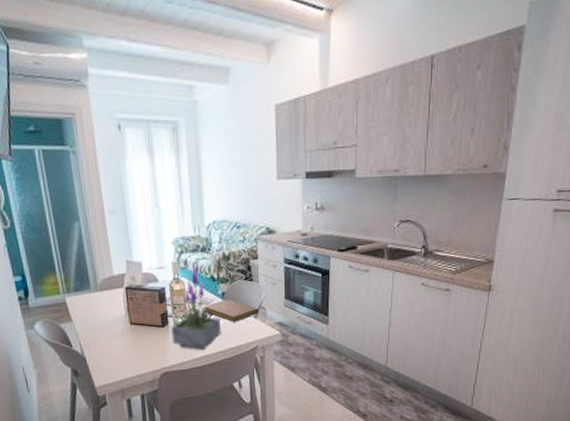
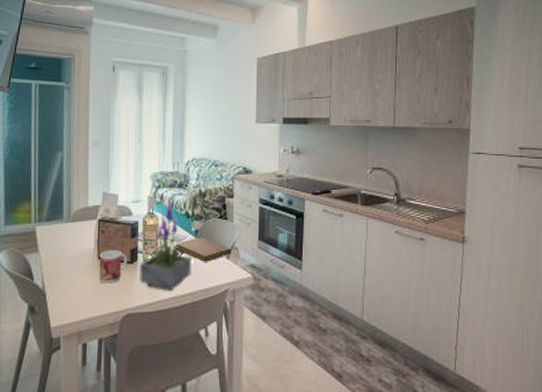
mug: none [131,315,160,346] -> present [99,250,128,283]

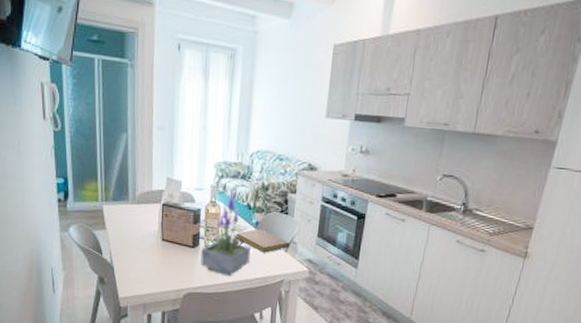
mug: present [99,250,128,283] -> none [162,233,190,264]

